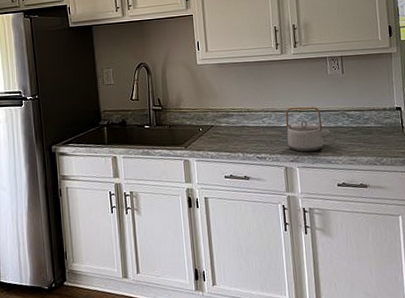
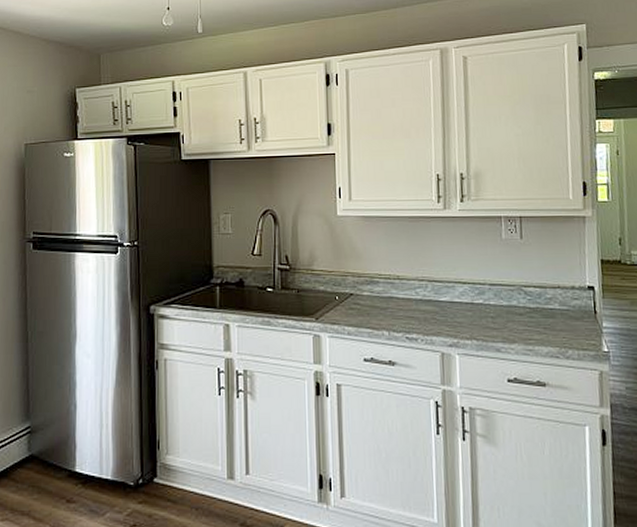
teapot: present [285,106,331,152] -> none [445,277,503,336]

